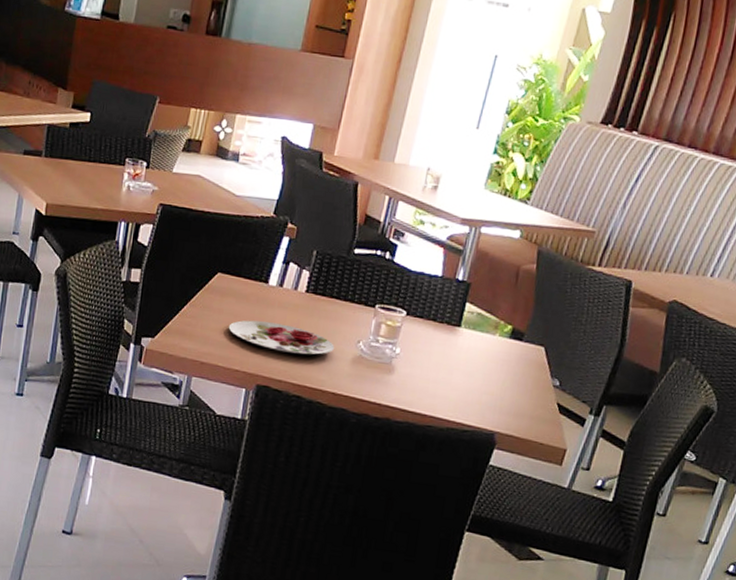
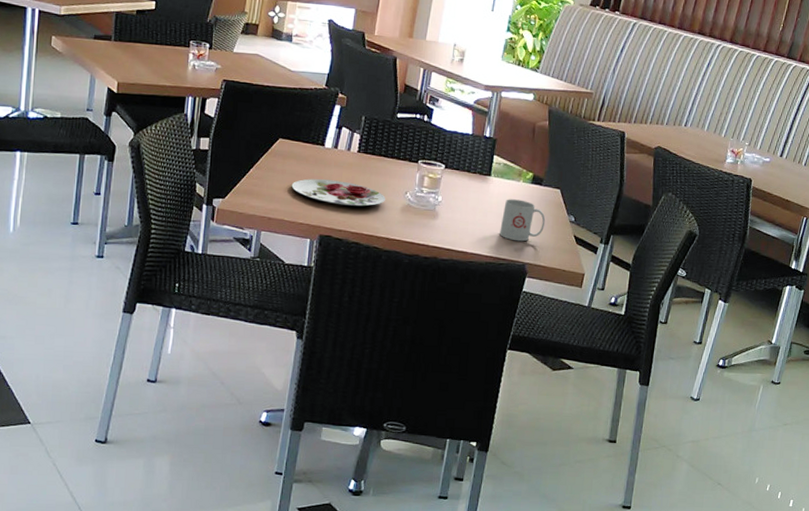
mug: none [466,355,524,407] -> present [499,199,546,242]

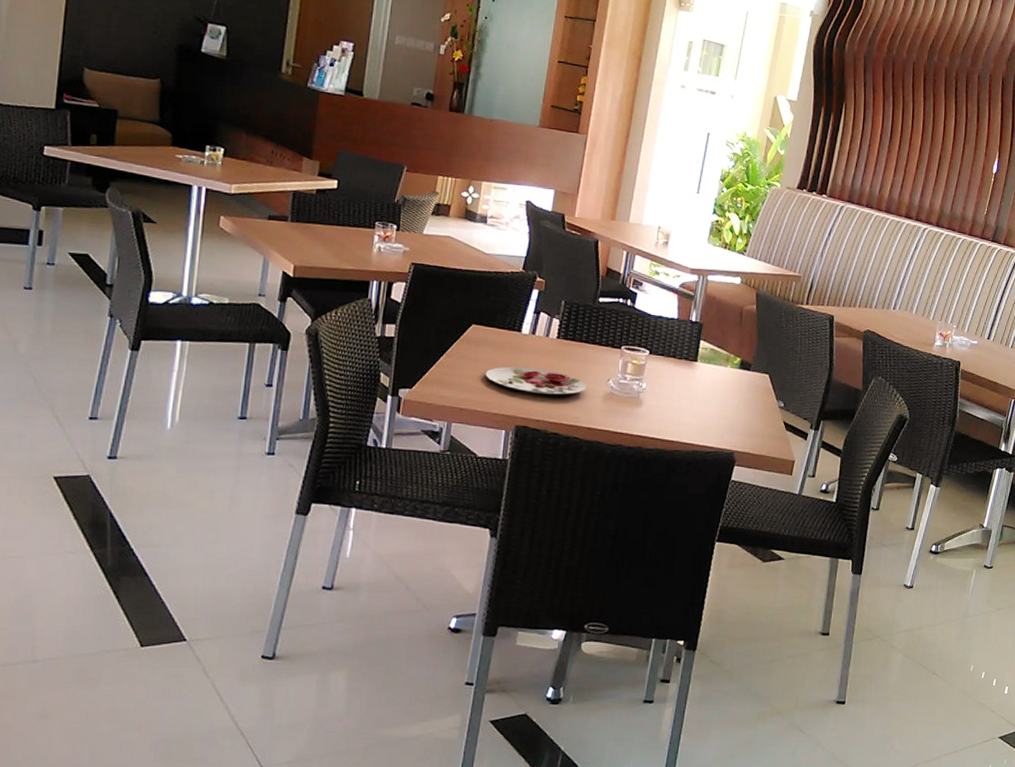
mug: present [499,199,546,242] -> none [707,385,754,429]

